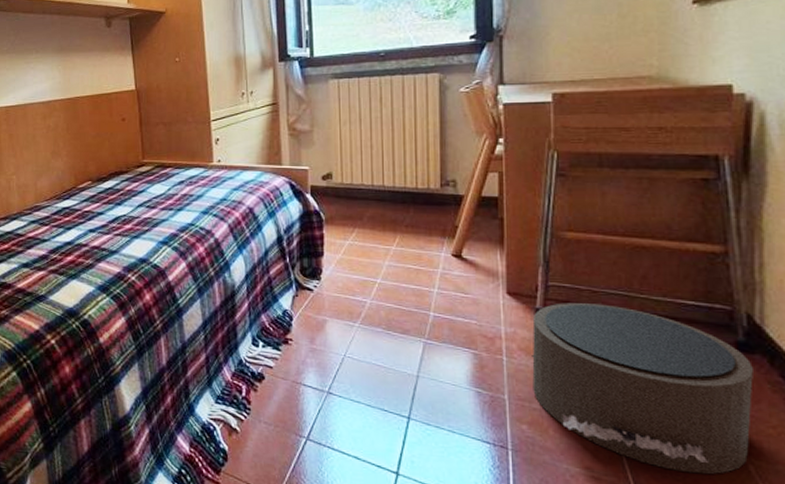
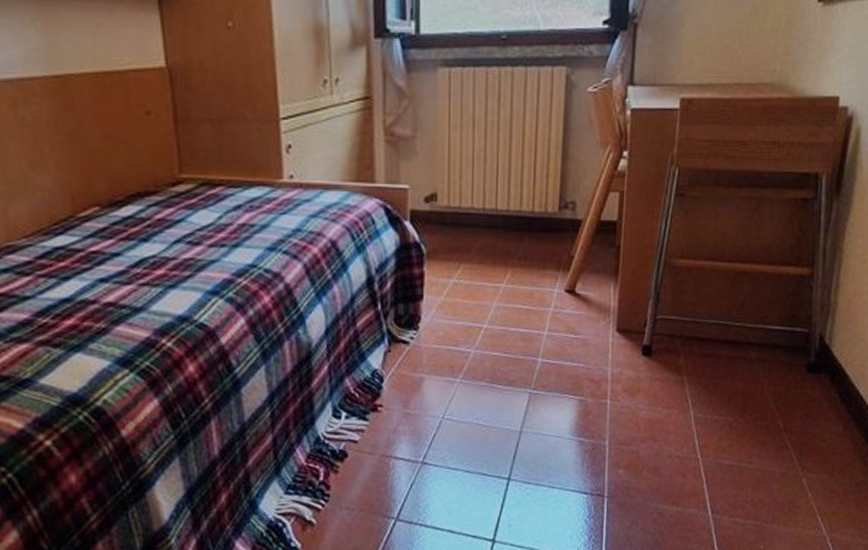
pouf: present [532,303,753,475] -> none [632,335,818,494]

